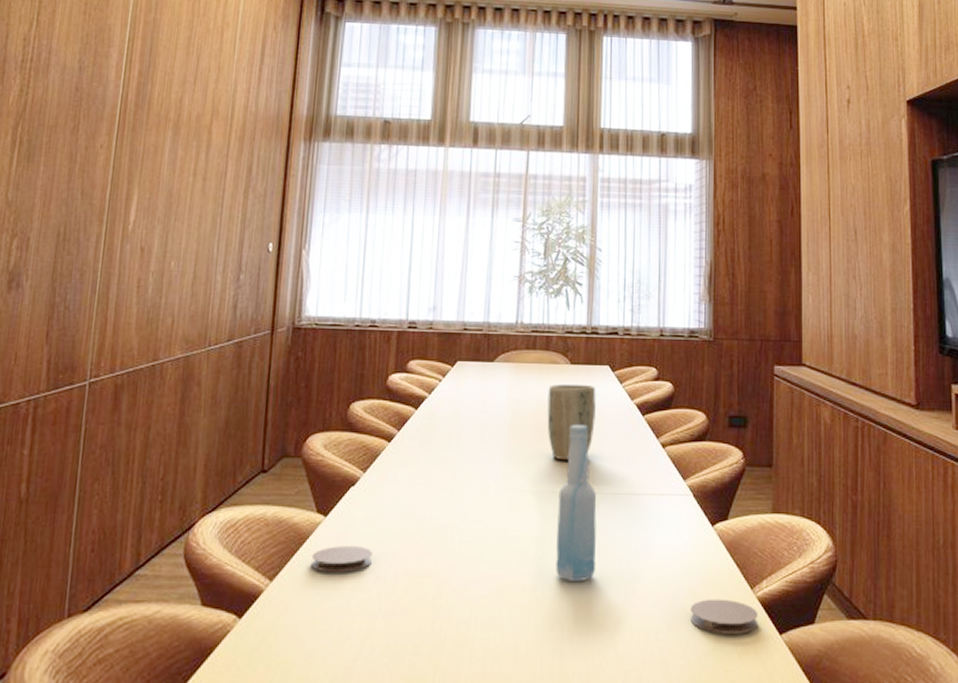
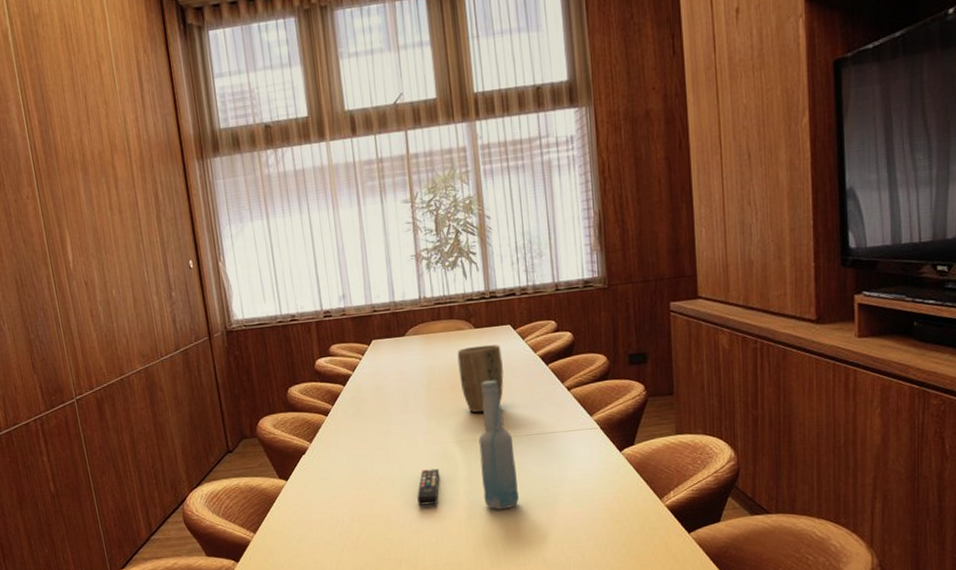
coaster: present [310,546,372,573] -> none [282,500,331,523]
remote control: none [478,522,509,566] -> present [417,468,440,506]
coaster: present [690,599,759,634] -> none [606,509,669,538]

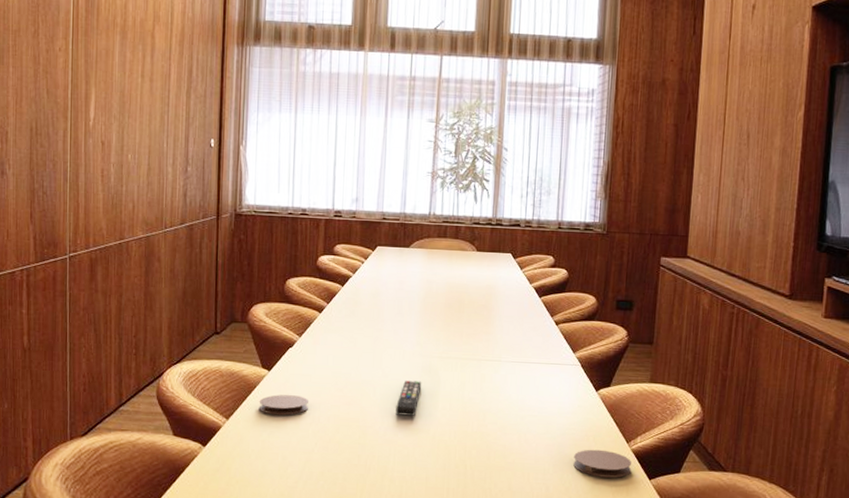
coaster: none [282,500,331,523] -> present [258,394,308,416]
plant pot: present [457,344,504,413] -> none [455,268,499,333]
bottle: present [478,380,519,509] -> none [461,303,497,431]
coaster: none [606,509,669,538] -> present [573,449,632,478]

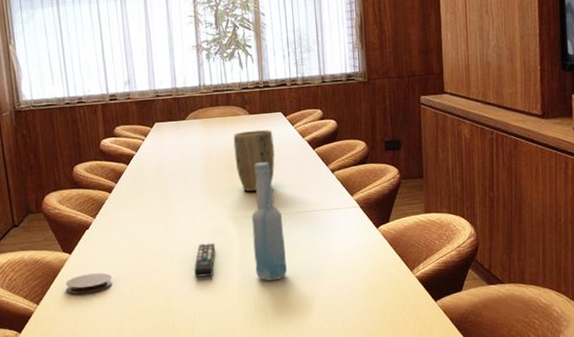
plant pot: none [455,268,499,333] -> present [233,129,275,192]
bottle: none [461,303,497,431] -> present [251,162,287,281]
coaster: present [573,449,632,478] -> none [364,280,418,306]

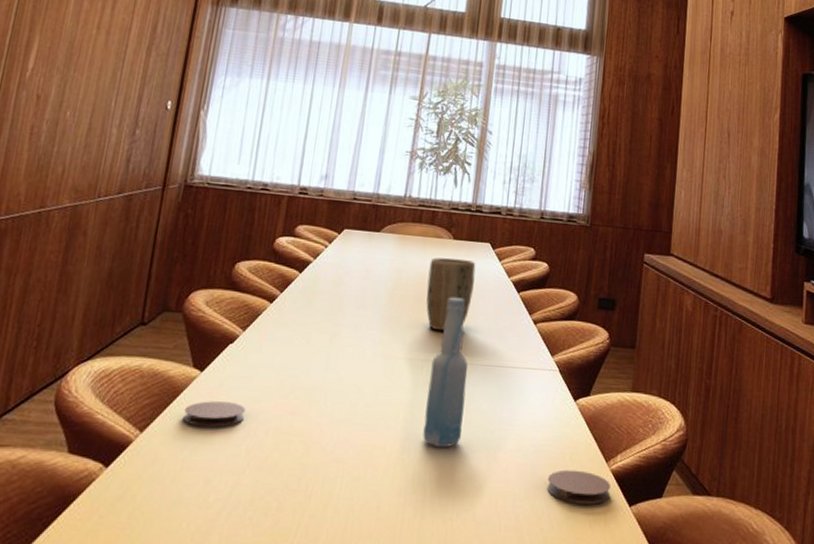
remote control: present [194,243,216,277] -> none [348,385,382,429]
coaster: none [364,280,418,306] -> present [547,469,611,505]

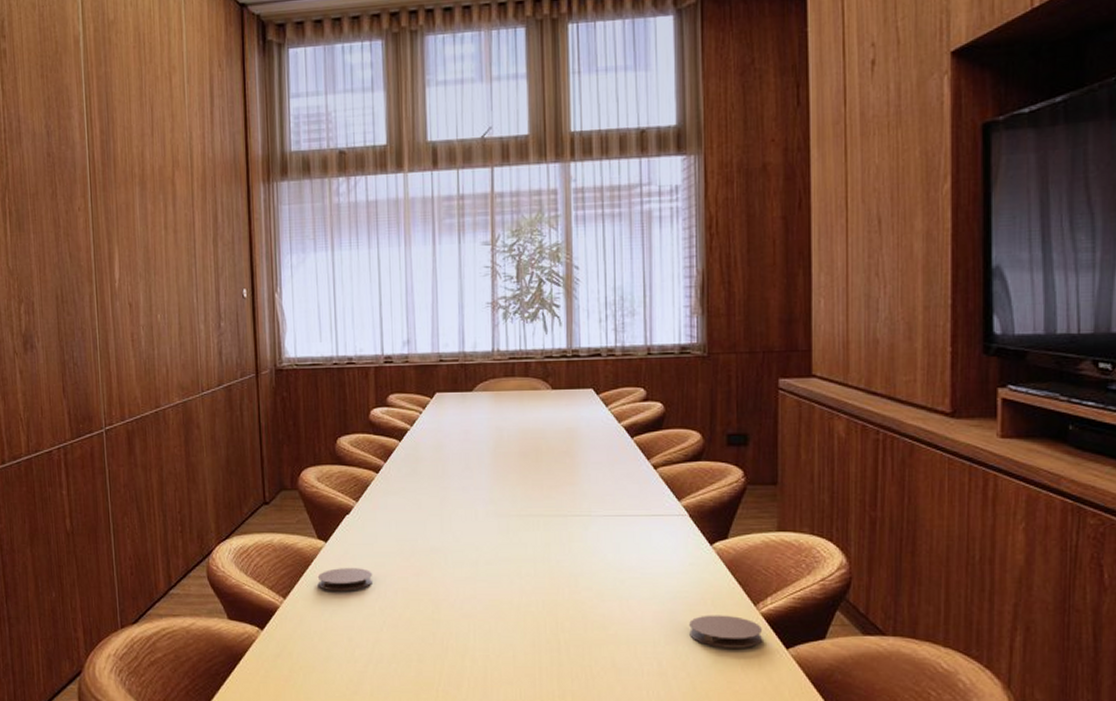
bottle: present [423,297,468,447] -> none [547,449,588,598]
plant pot: present [426,257,476,332] -> none [530,408,581,485]

